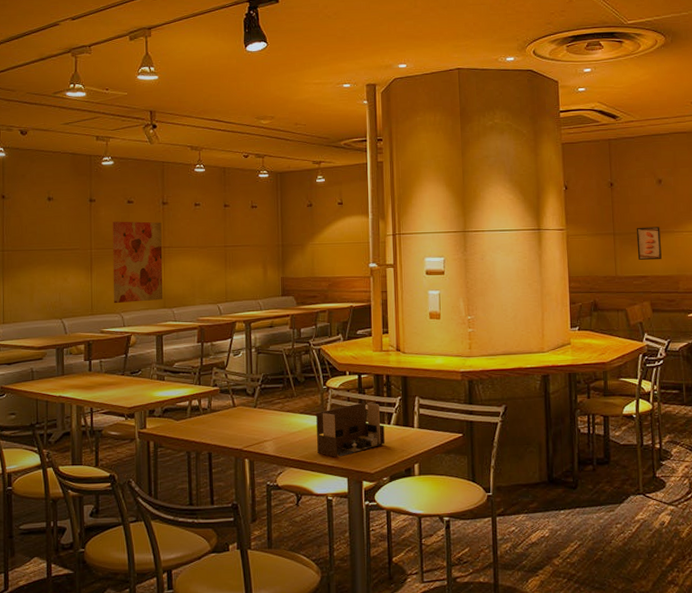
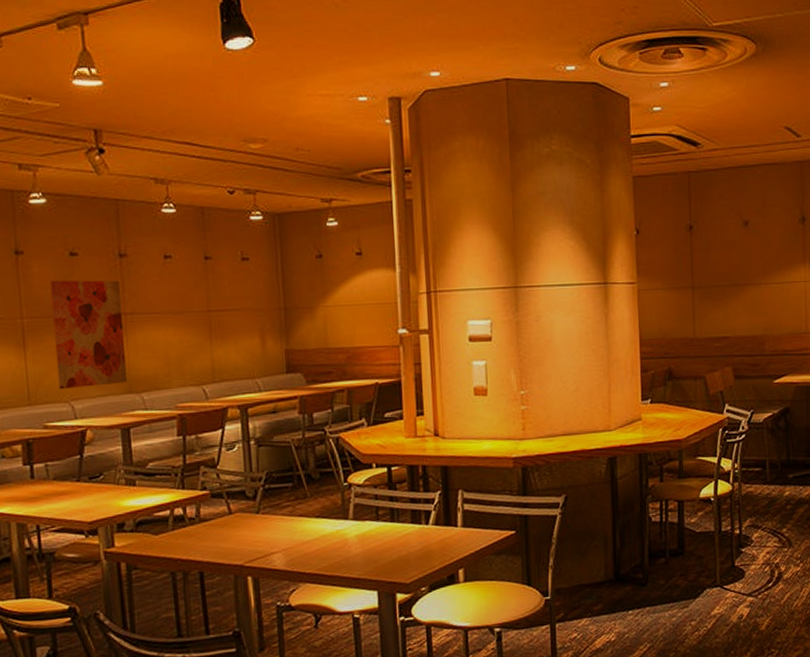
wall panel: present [316,402,385,458] -> none [336,499,422,569]
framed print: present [636,226,662,260] -> none [718,278,746,318]

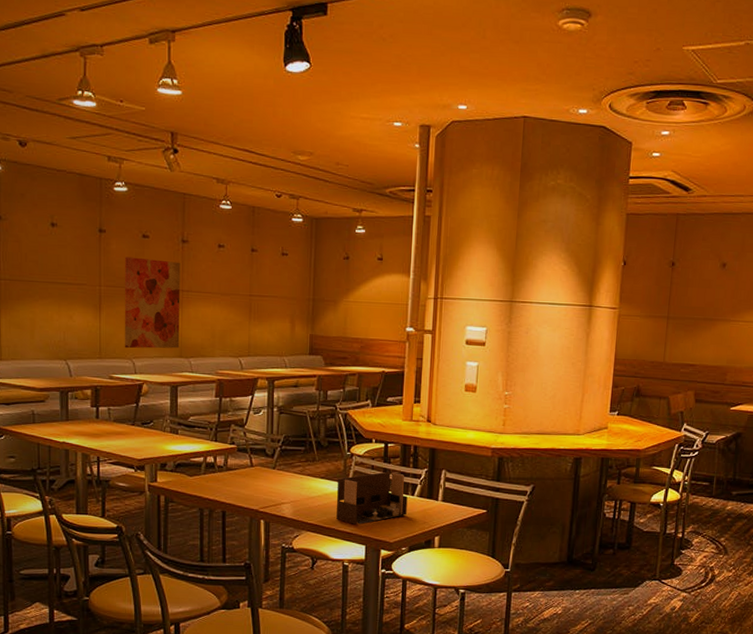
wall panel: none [336,499,422,569] -> present [336,471,408,525]

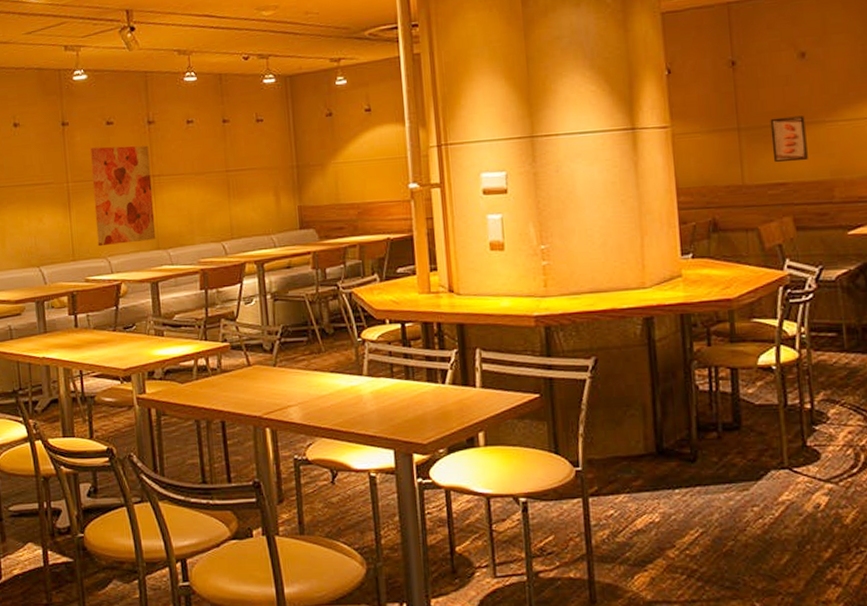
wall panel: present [336,471,408,525] -> none [350,357,439,426]
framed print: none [688,312,717,349] -> present [770,115,808,162]

